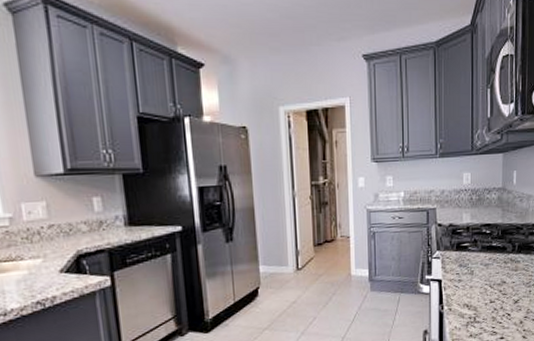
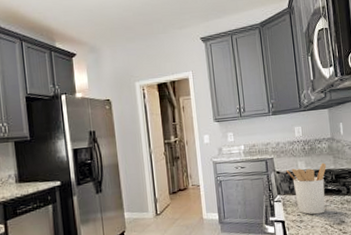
utensil holder: none [449,216,493,274] -> present [286,162,326,215]

